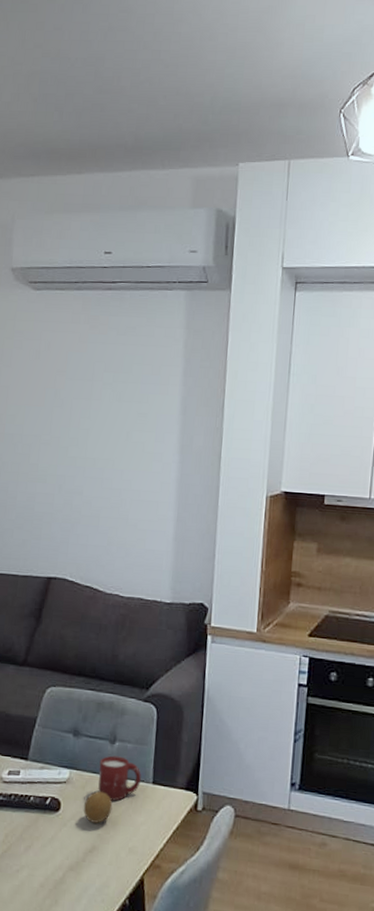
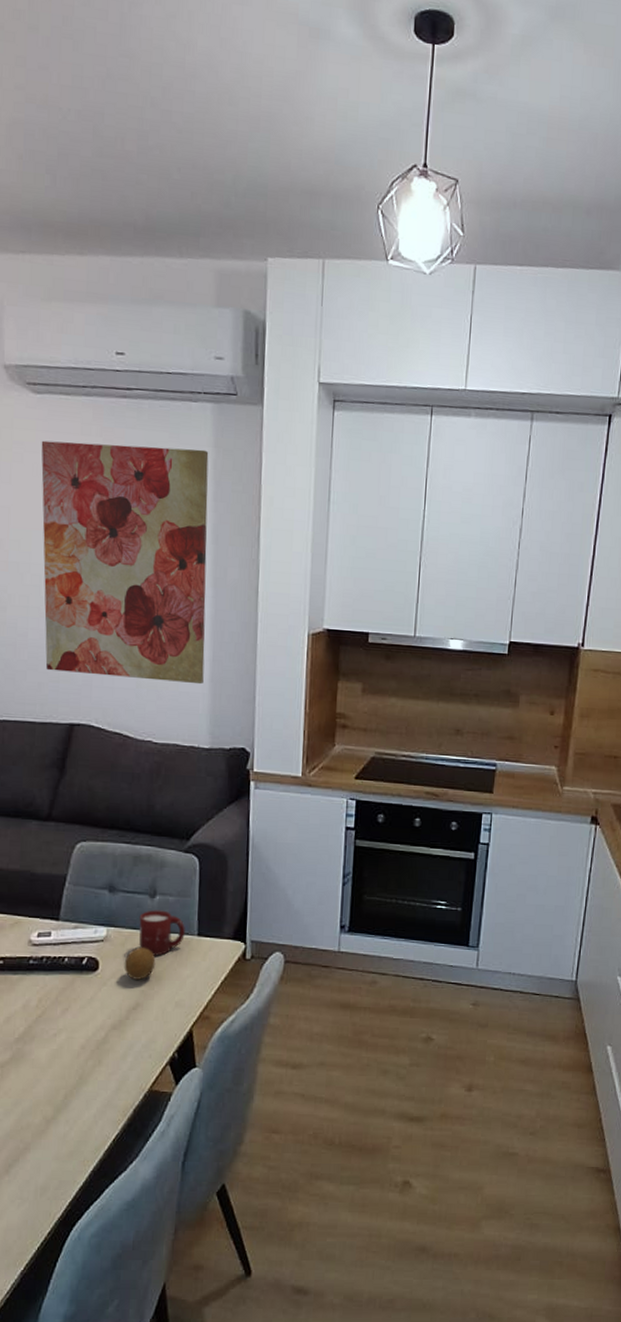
wall art: none [30,329,181,543] -> present [41,440,209,685]

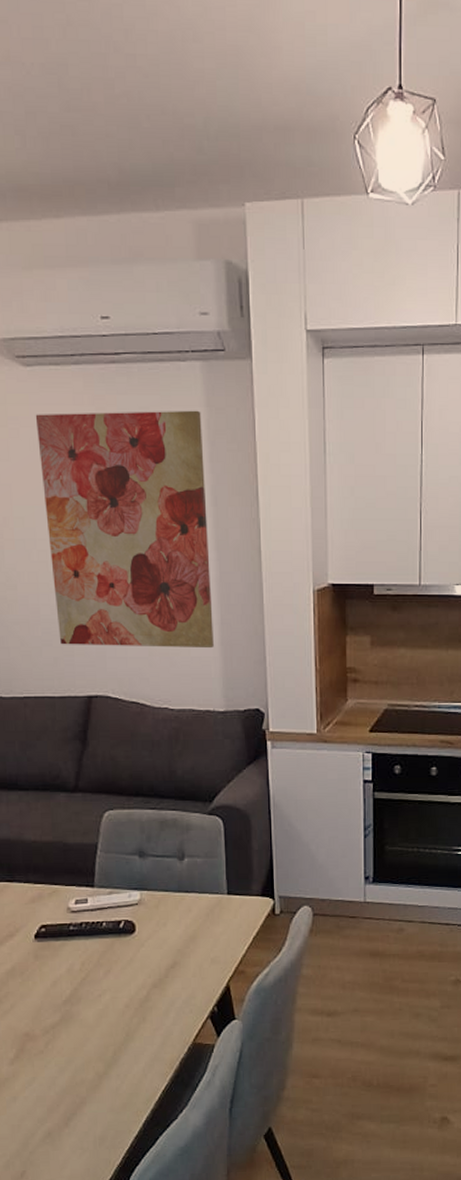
fruit: present [124,948,156,980] -> none [159,909,189,940]
cup: present [139,910,185,956] -> none [170,872,215,916]

